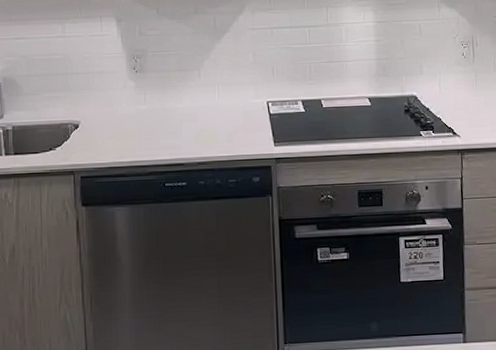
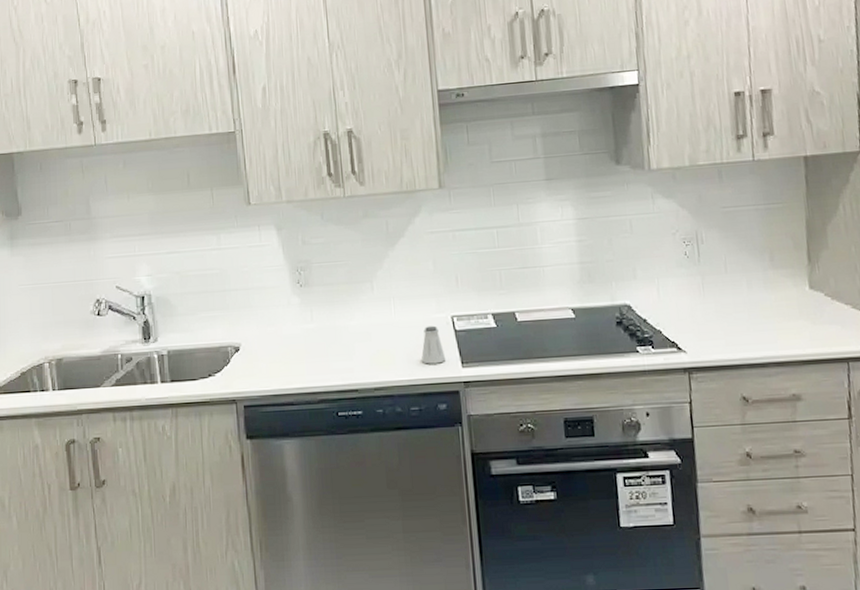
saltshaker: none [239,109,261,143] -> present [421,325,446,364]

